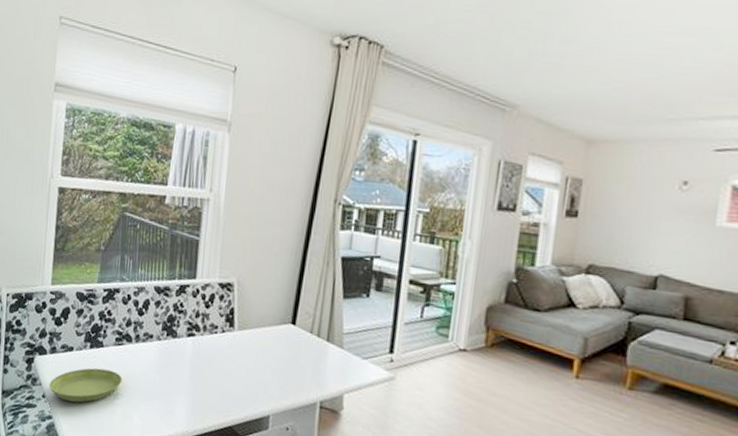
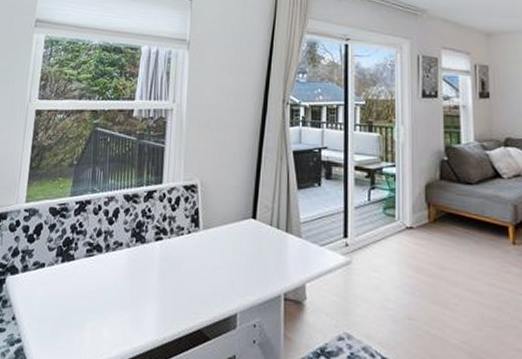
saucer: present [49,368,122,403] -> none [19,282,93,321]

